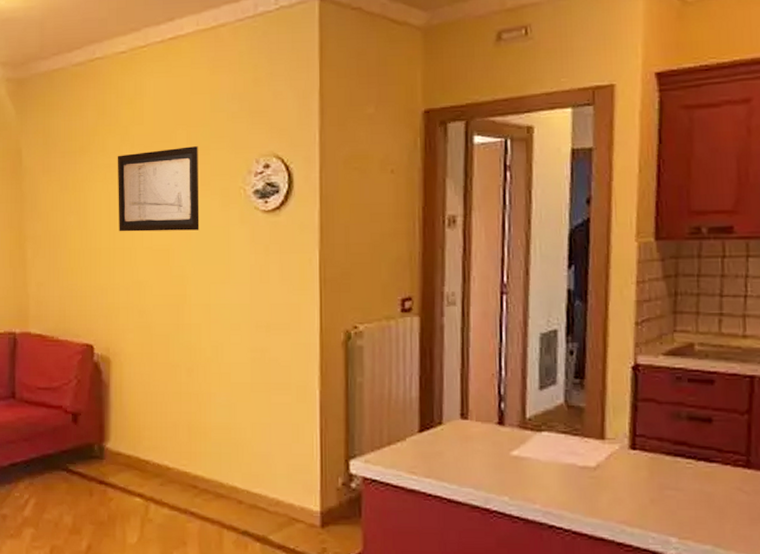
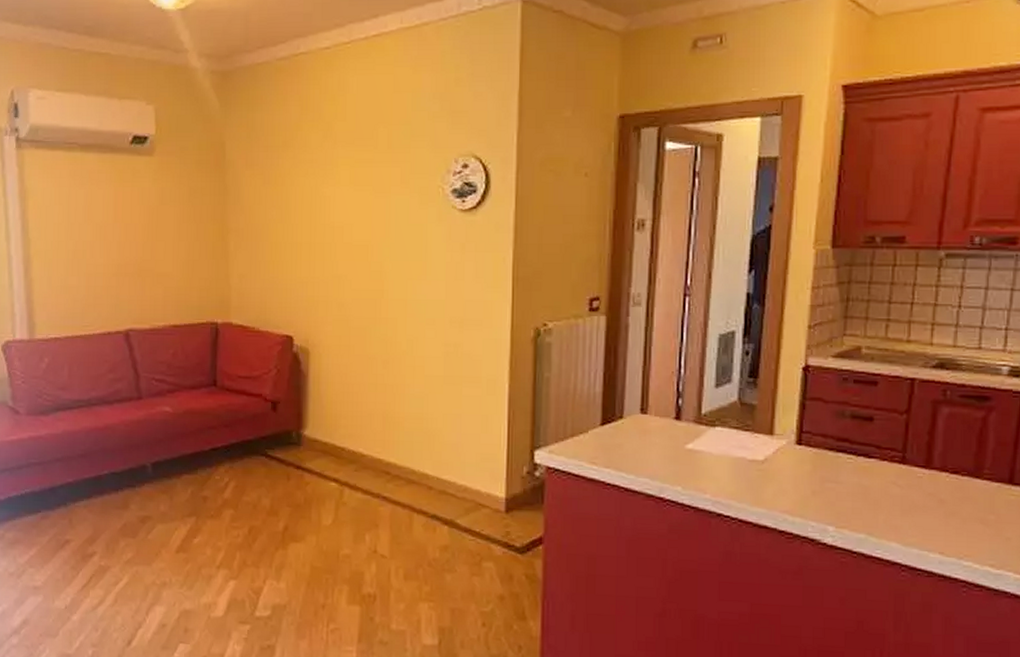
wall art: present [117,146,200,232] -> none [319,144,399,227]

